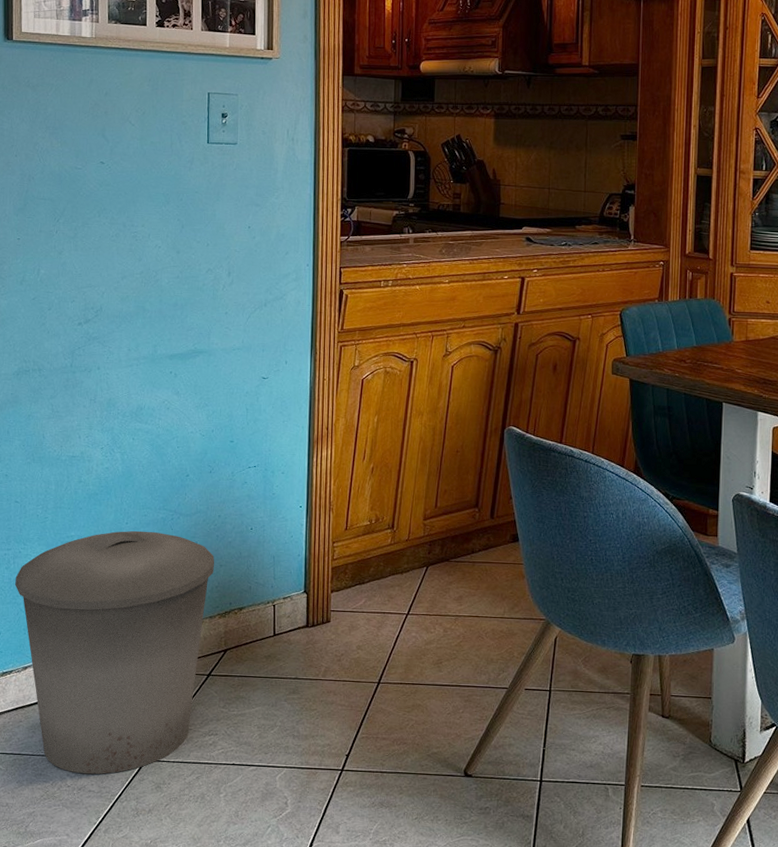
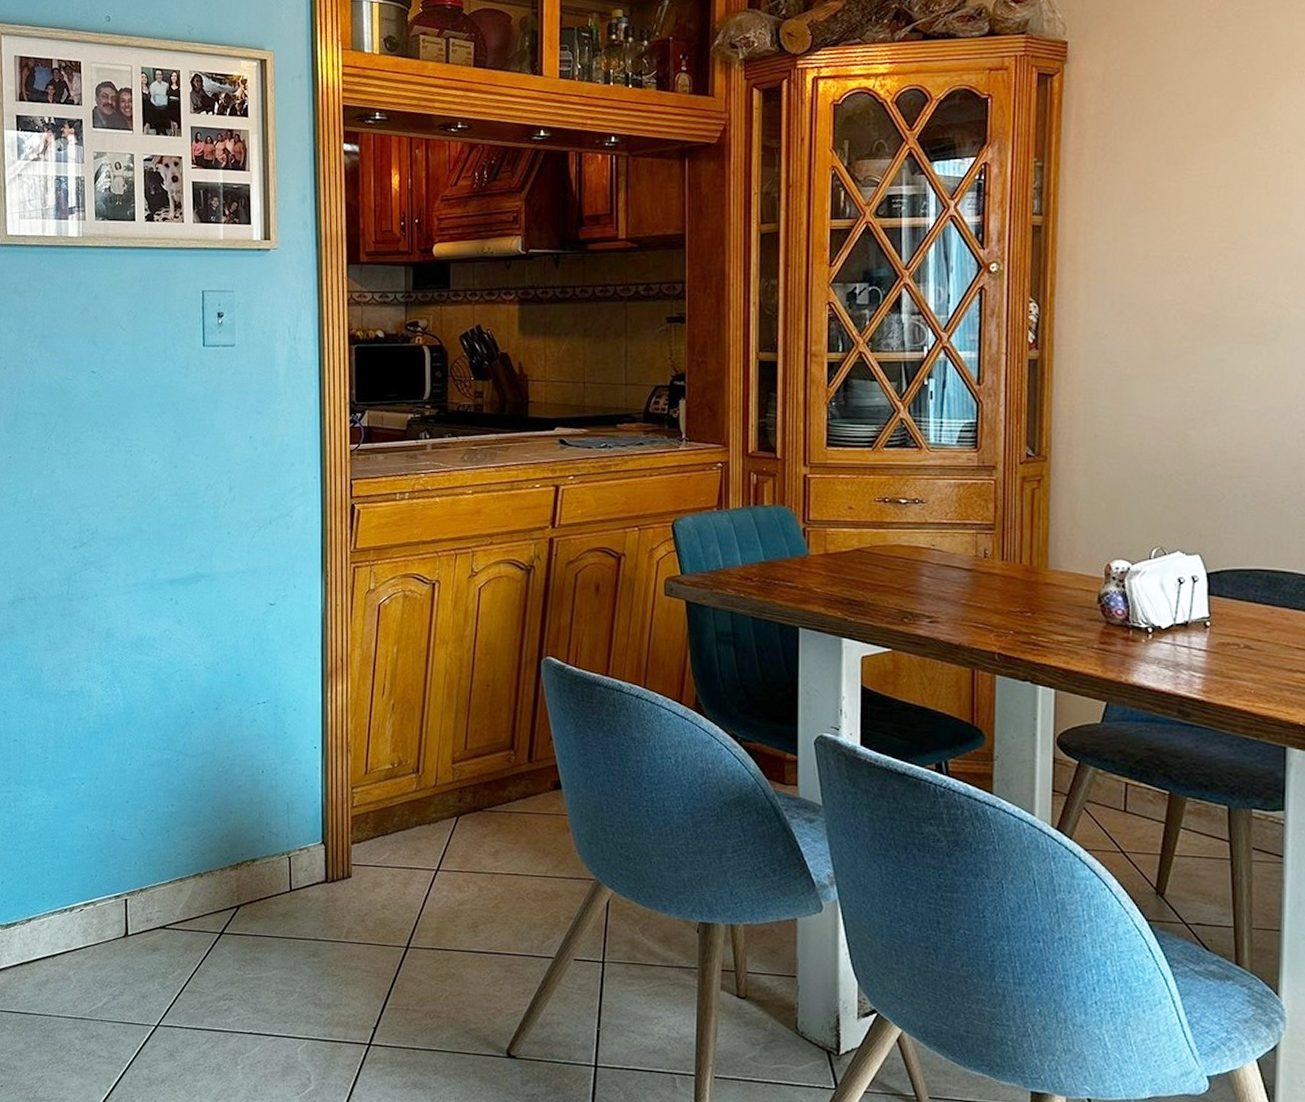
trash can: present [15,530,214,775] -> none [17,772,224,1039]

